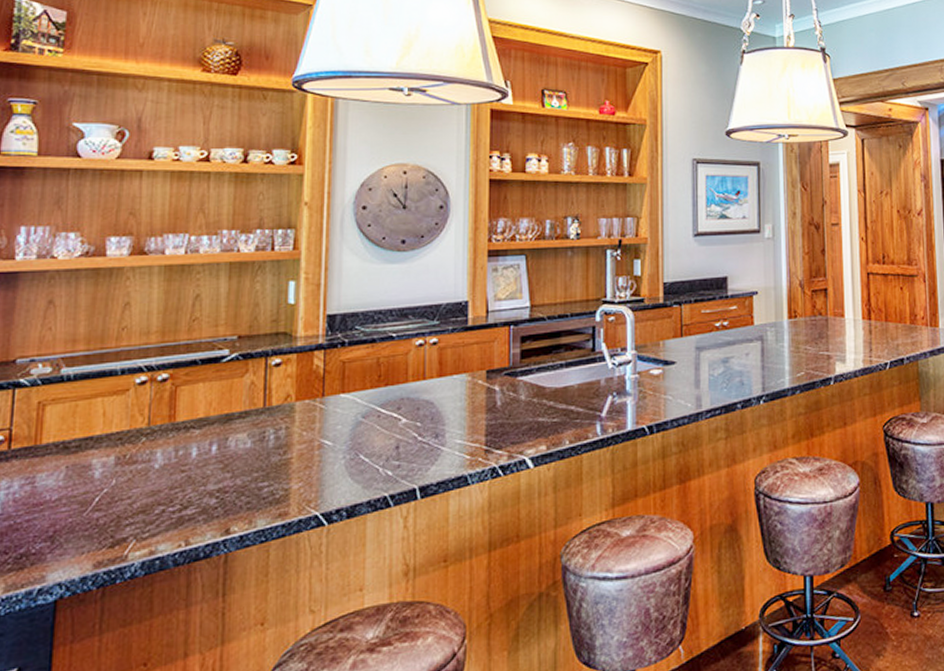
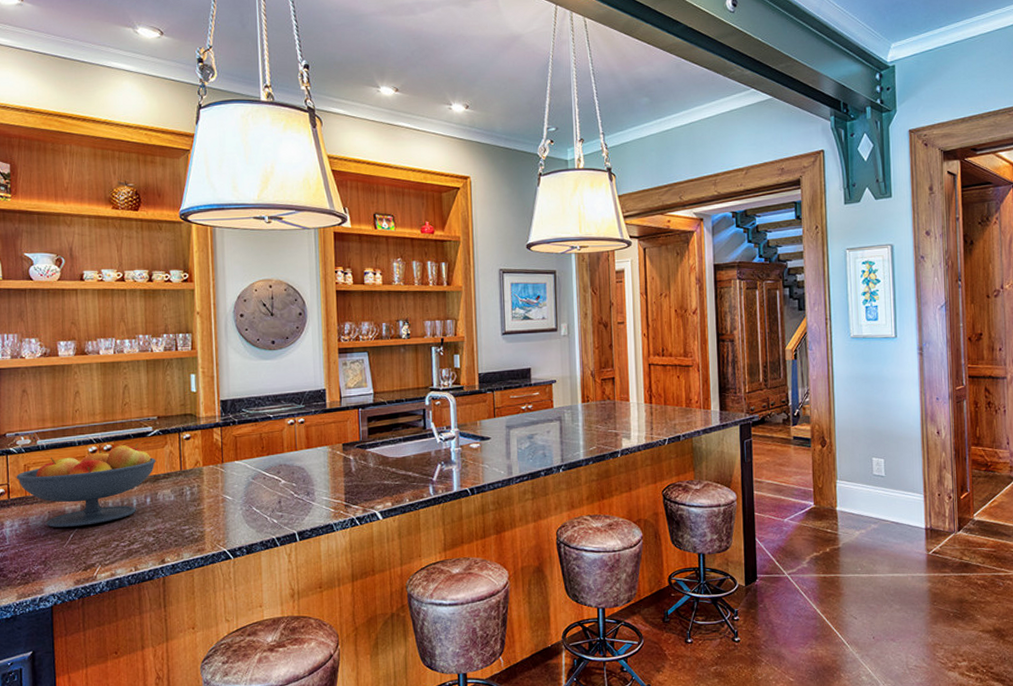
fruit bowl: none [24,371,231,488] -> present [16,443,156,528]

